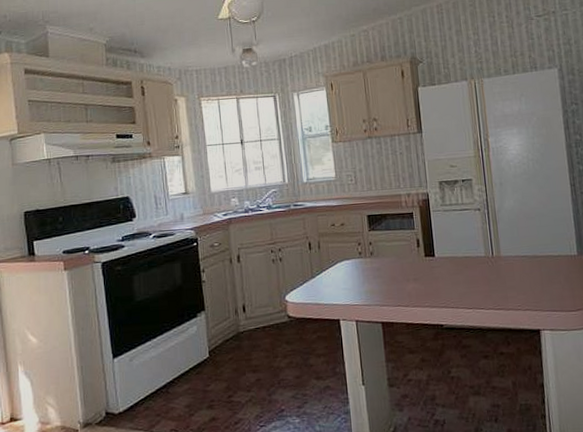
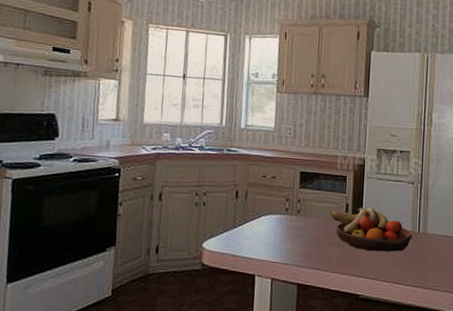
fruit bowl: none [402,240,487,282] -> present [330,208,412,252]

